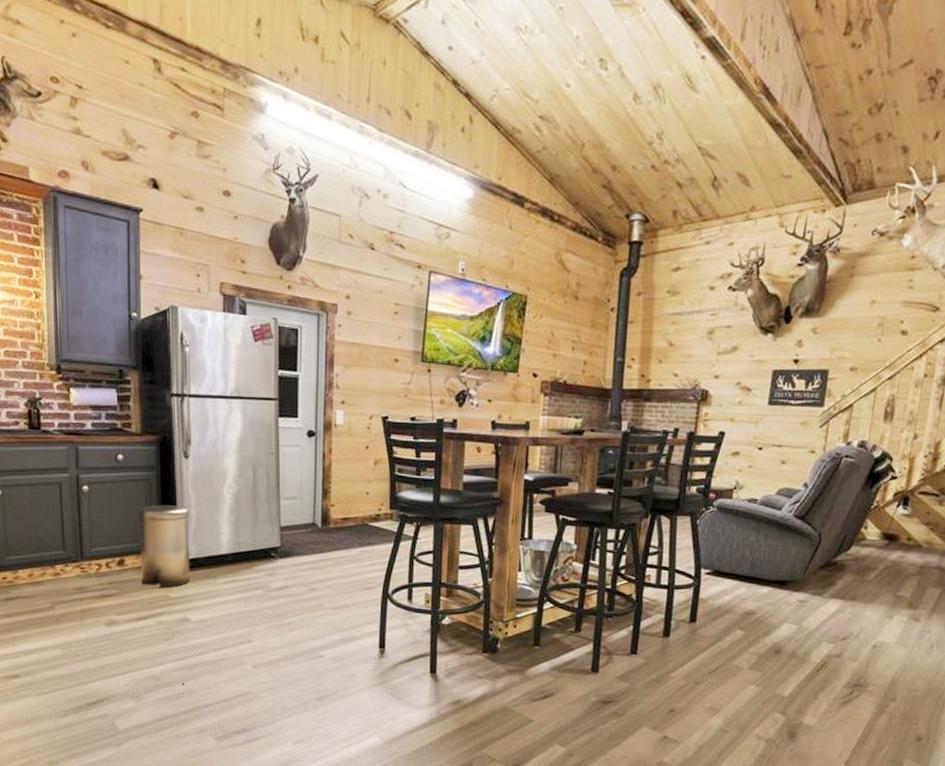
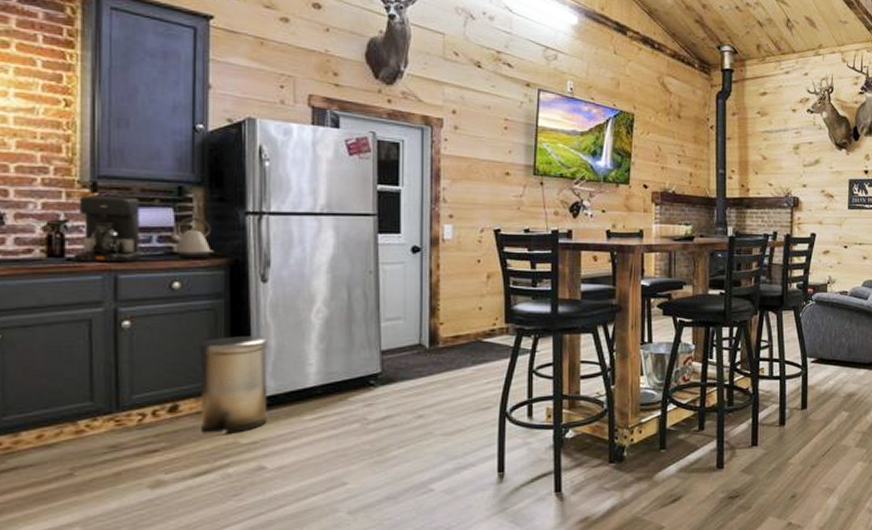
coffee maker: none [47,377,94,436] -> present [73,196,141,263]
kettle: none [115,397,147,435] -> present [171,217,213,259]

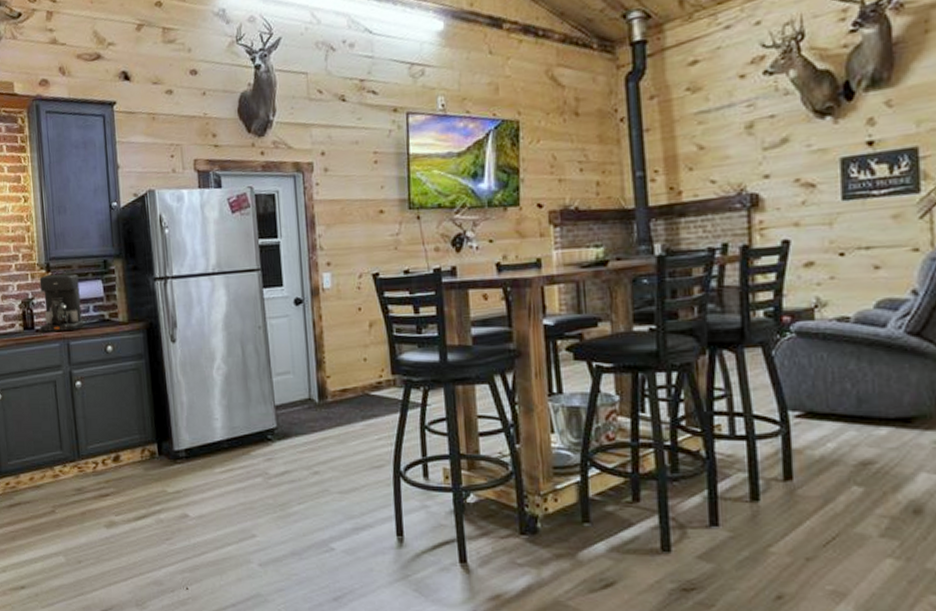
kettle: present [171,217,213,259] -> none [103,286,133,325]
pedal bin: present [199,336,267,435] -> none [130,392,186,483]

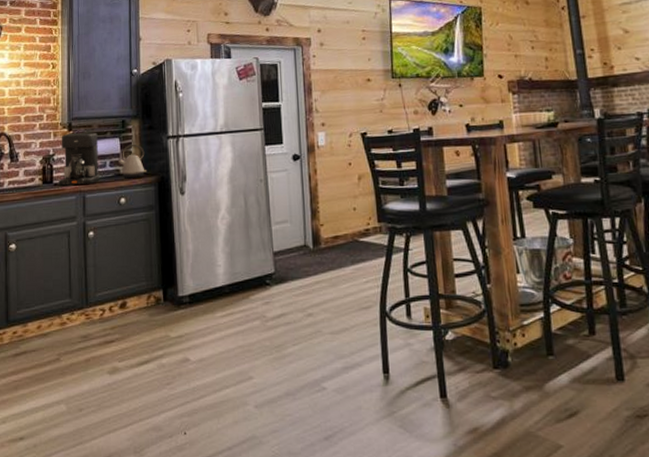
kettle: none [103,286,133,325] -> present [119,144,146,179]

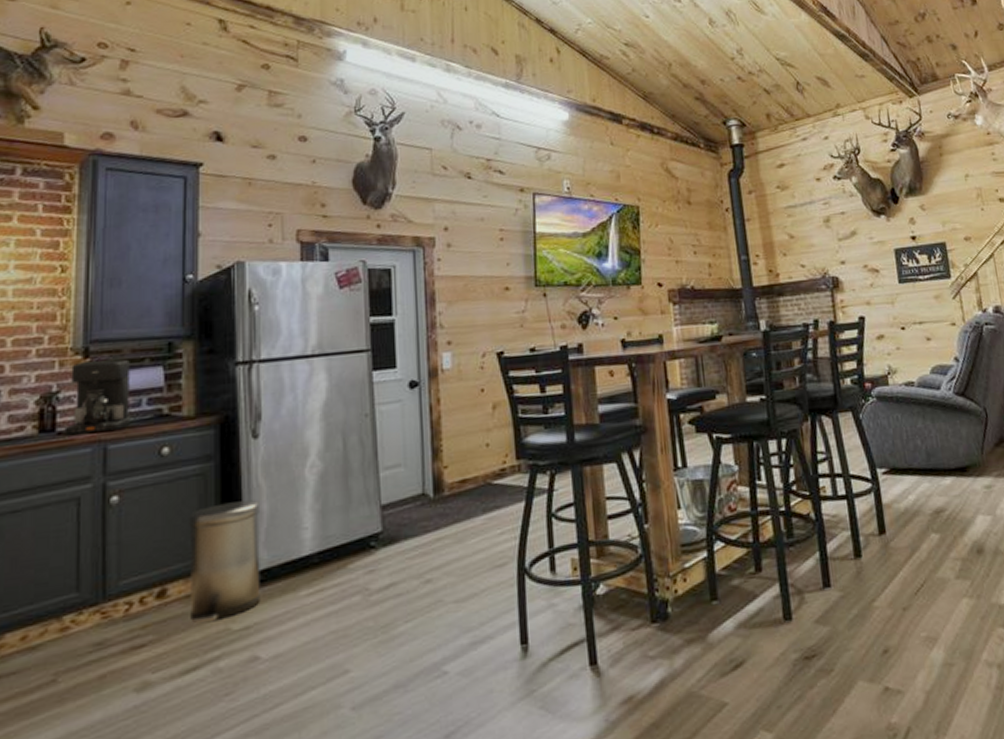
kettle: present [119,144,146,179] -> none [161,373,203,421]
pedal bin: none [139,241,189,329] -> present [189,500,261,623]

